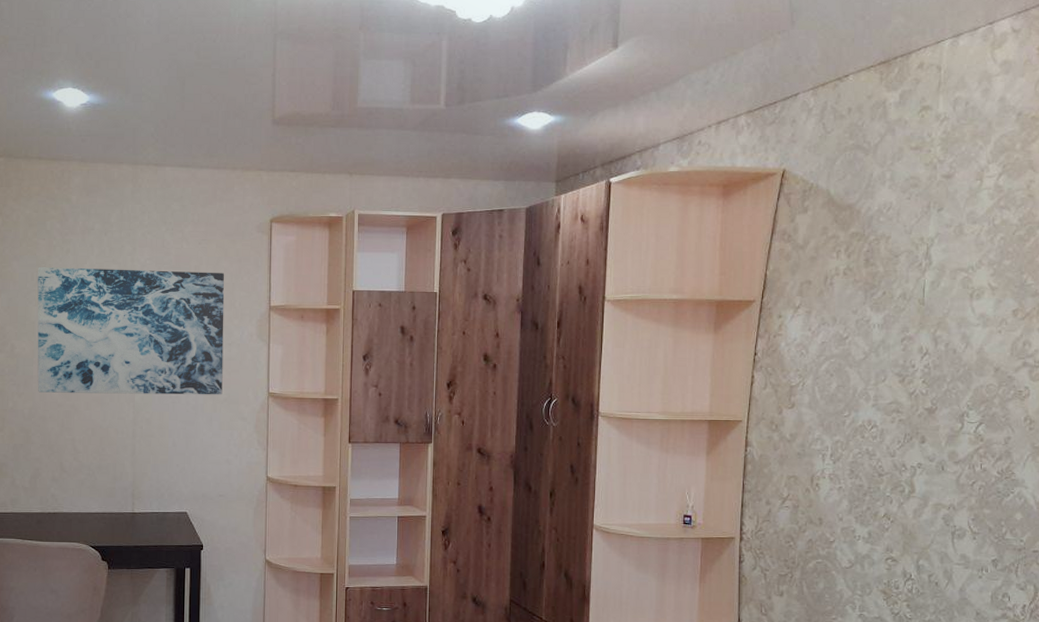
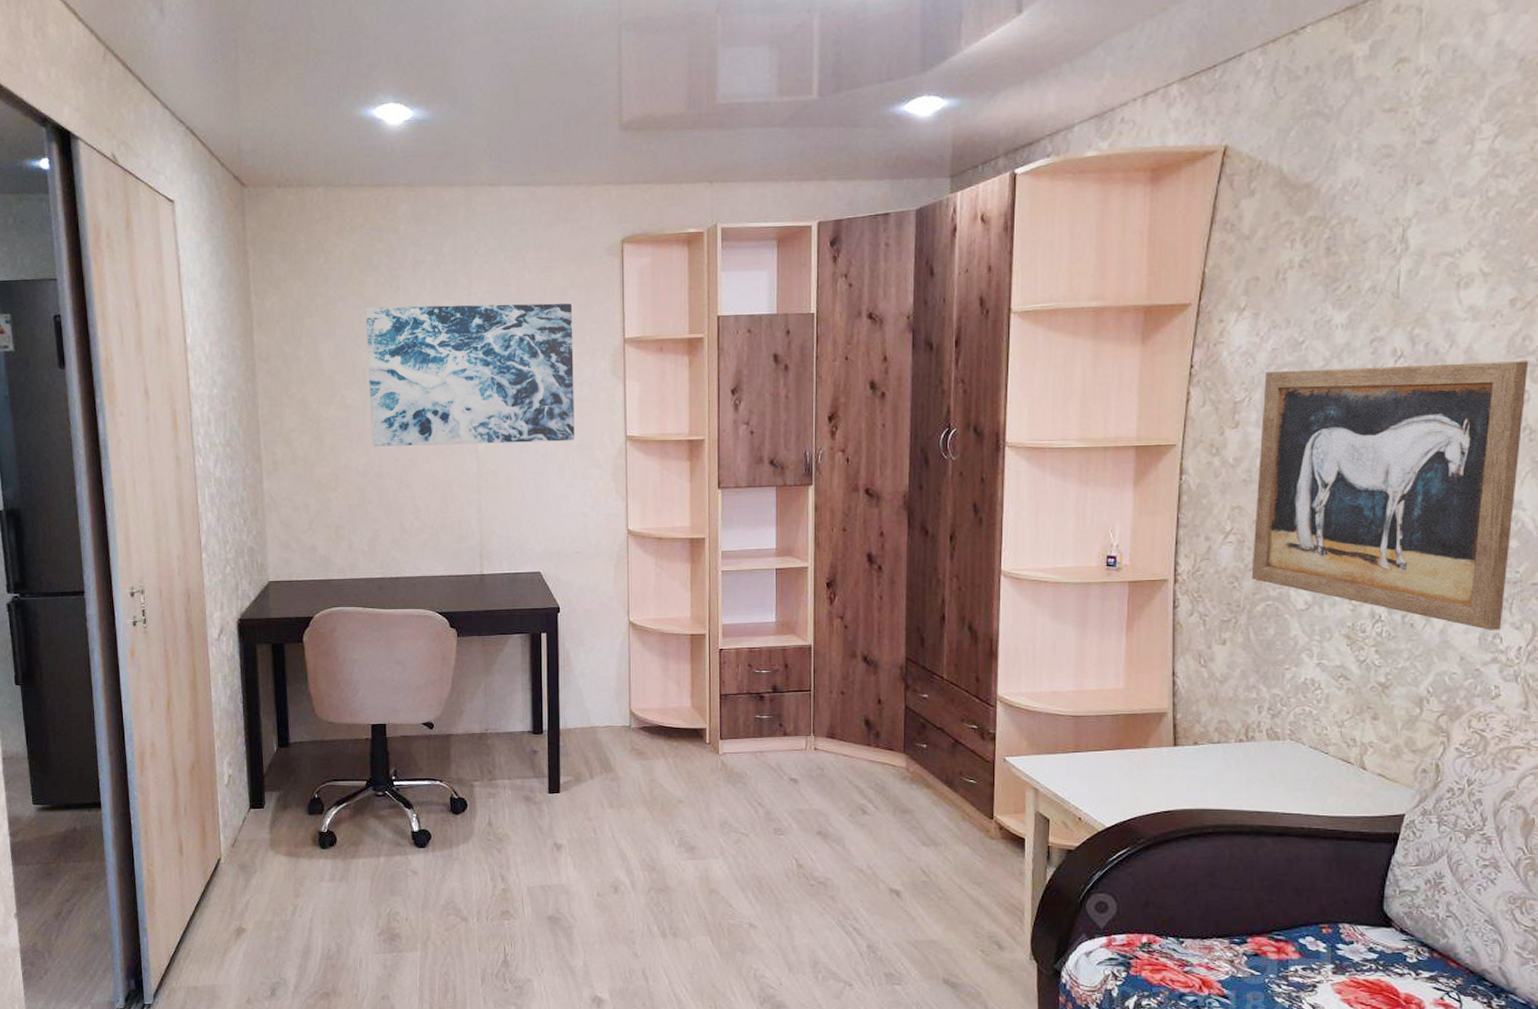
wall art: none [804,361,1028,590] -> present [1251,361,1529,630]

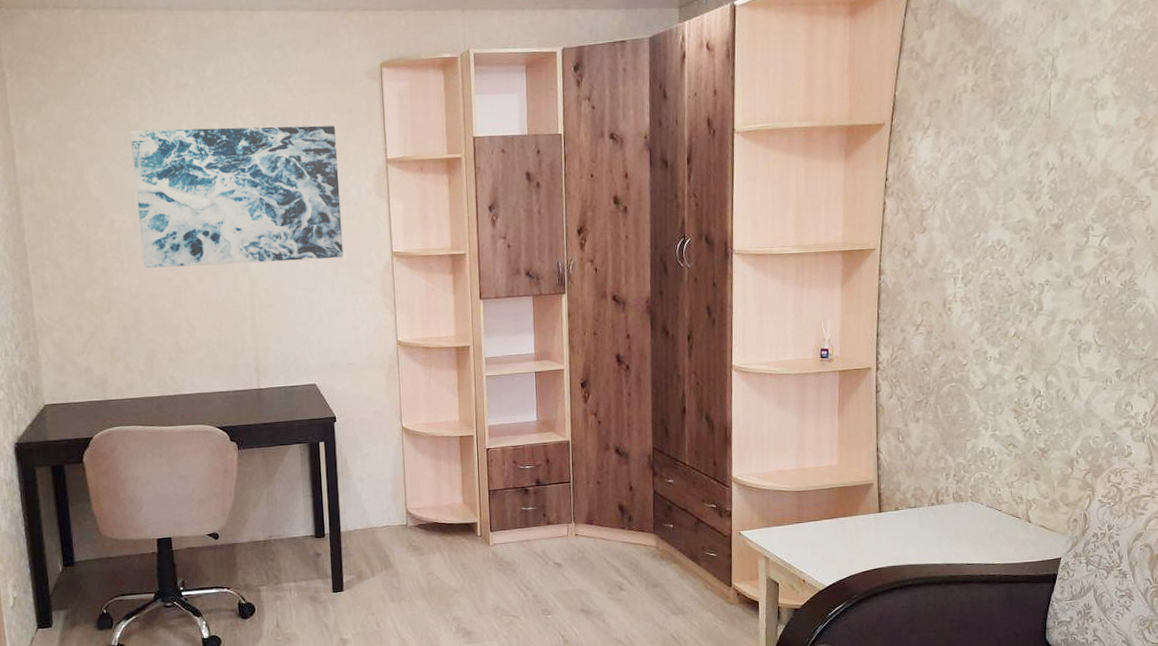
wall art: present [1251,361,1529,630] -> none [938,171,1150,400]

